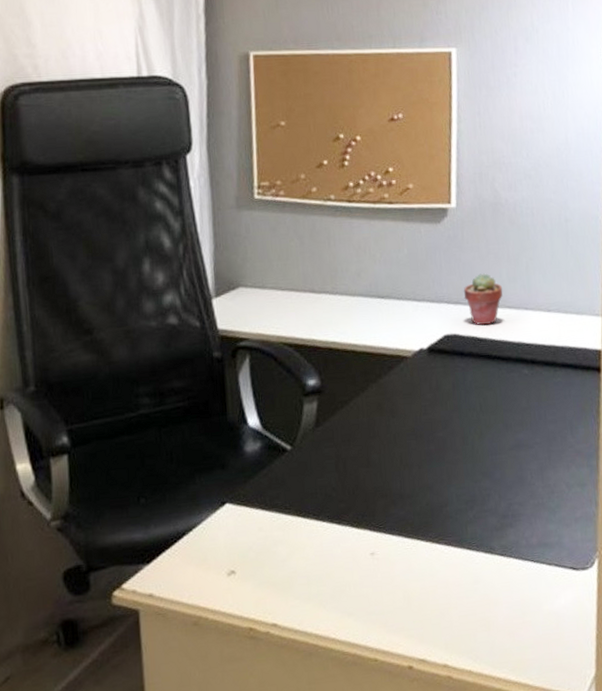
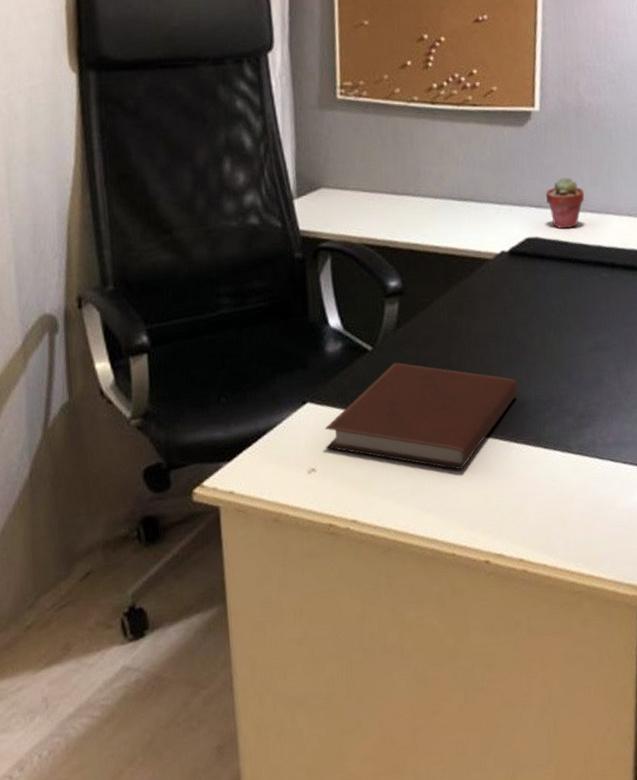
notebook: none [244,461,439,572] -> present [324,362,518,470]

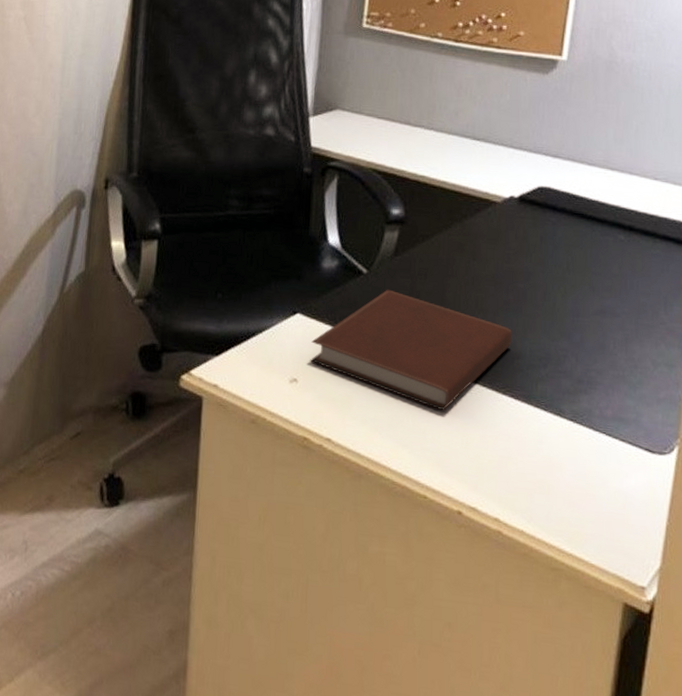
potted succulent: present [545,177,585,229] -> none [564,130,607,184]

